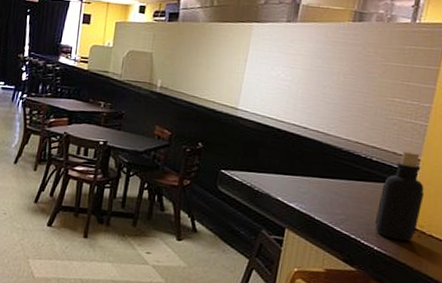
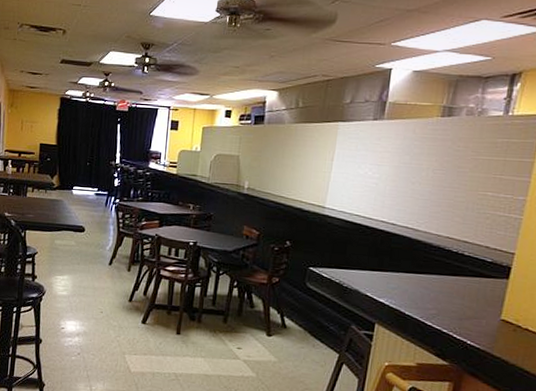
bottle: present [374,150,424,241] -> none [467,244,520,335]

